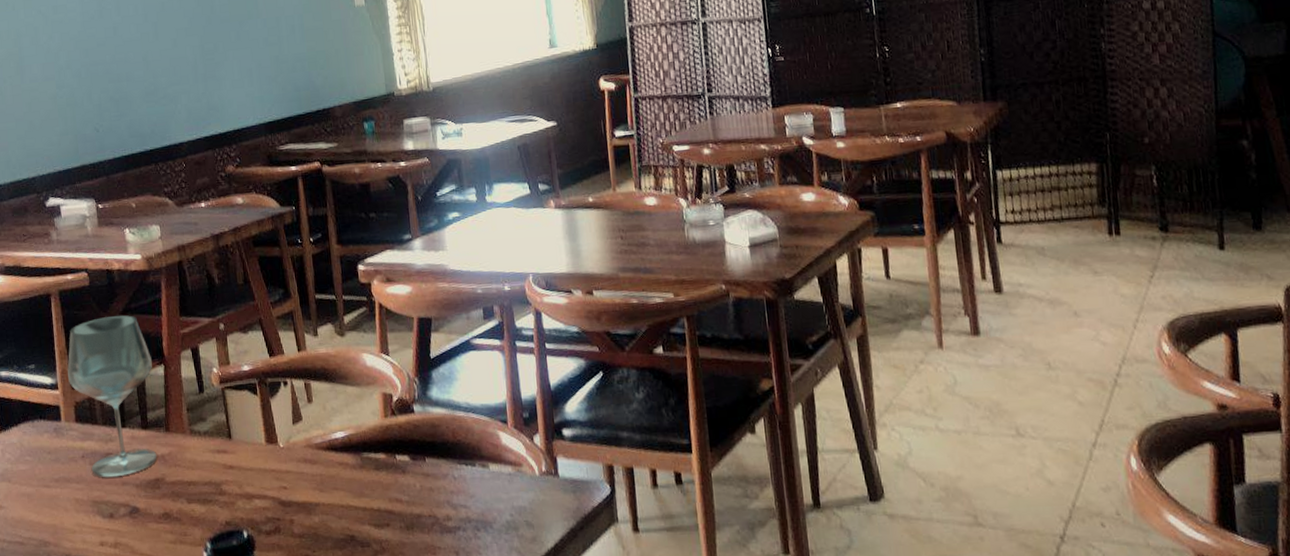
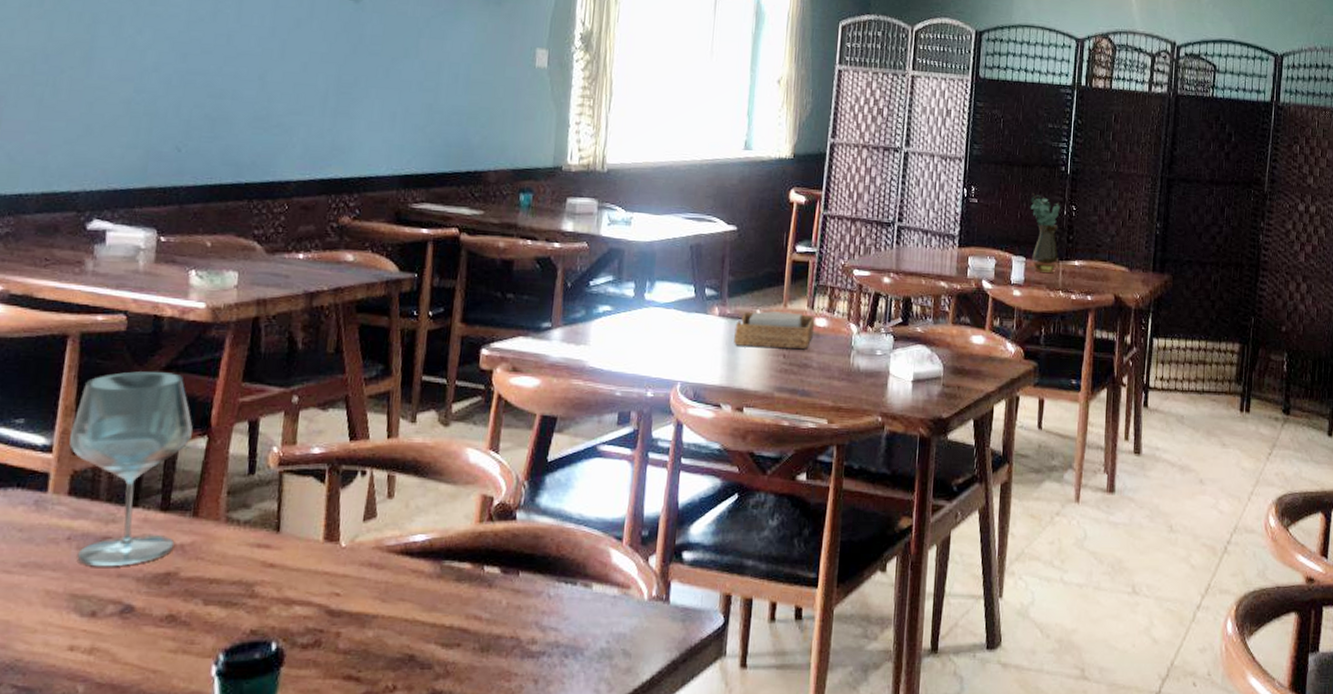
napkin holder: none [571,195,646,234] -> present [734,311,815,350]
vase: none [839,40,879,120] -> present [1030,192,1060,273]

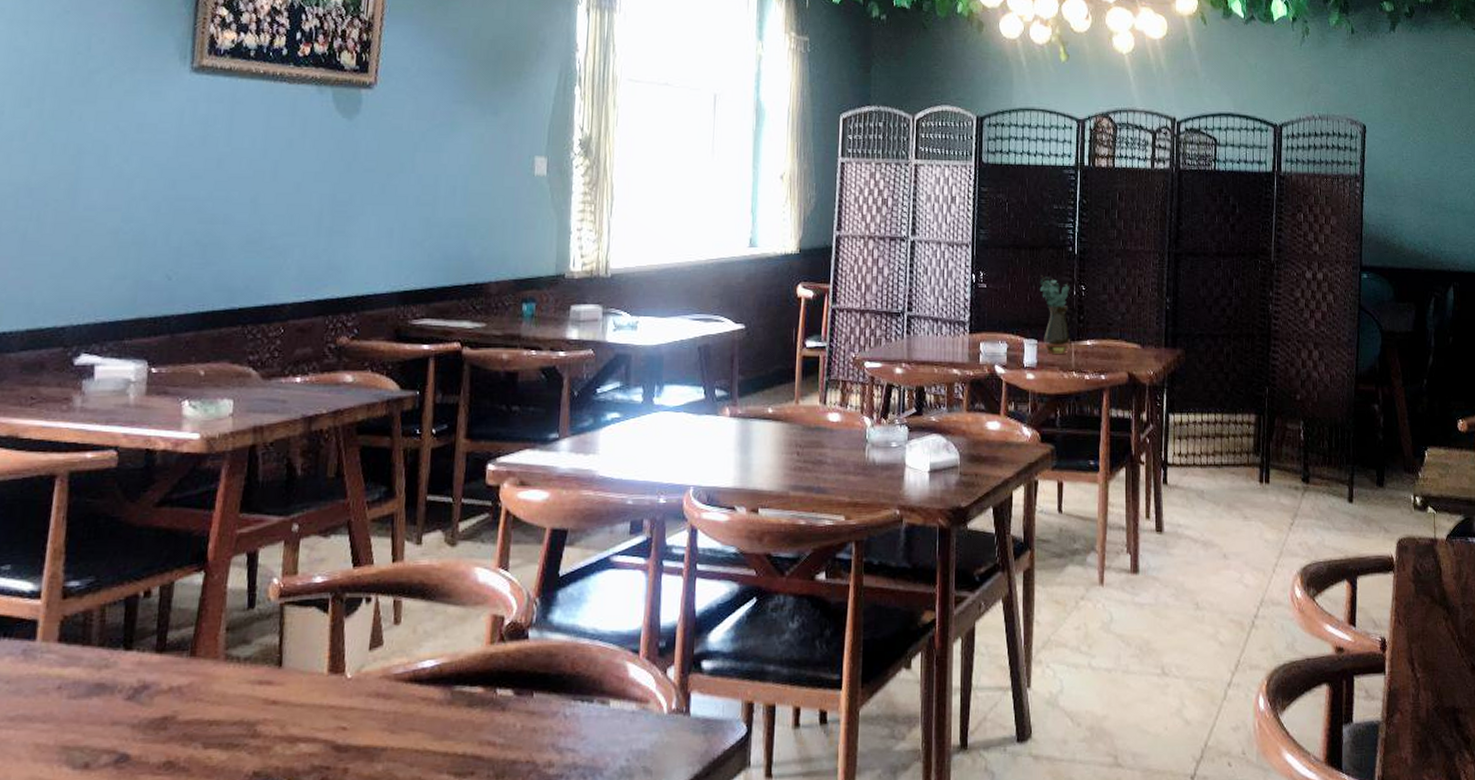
wine glass: present [68,371,194,567] -> none [58,507,190,716]
napkin holder: present [734,311,815,350] -> none [746,409,828,446]

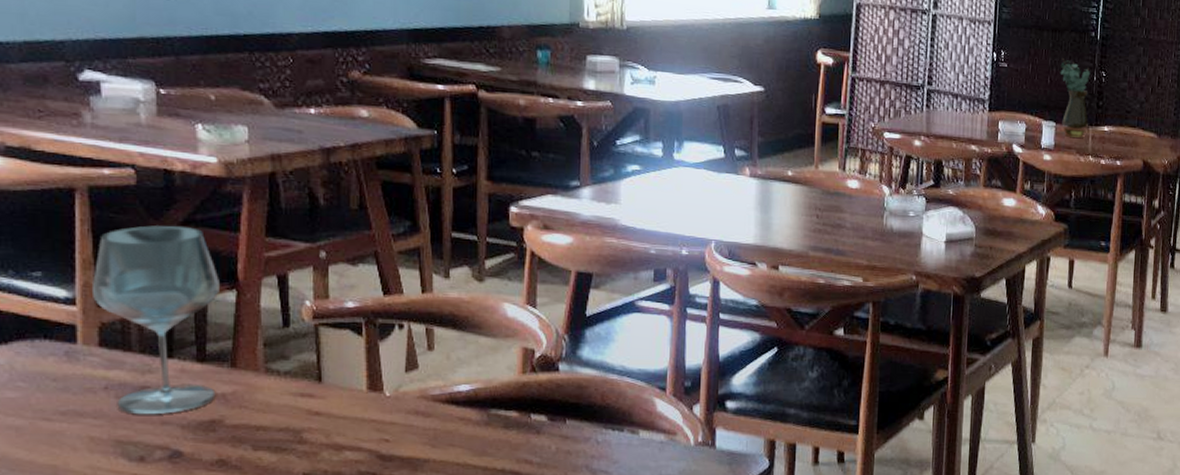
wine glass: none [58,507,190,716] -> present [91,225,221,415]

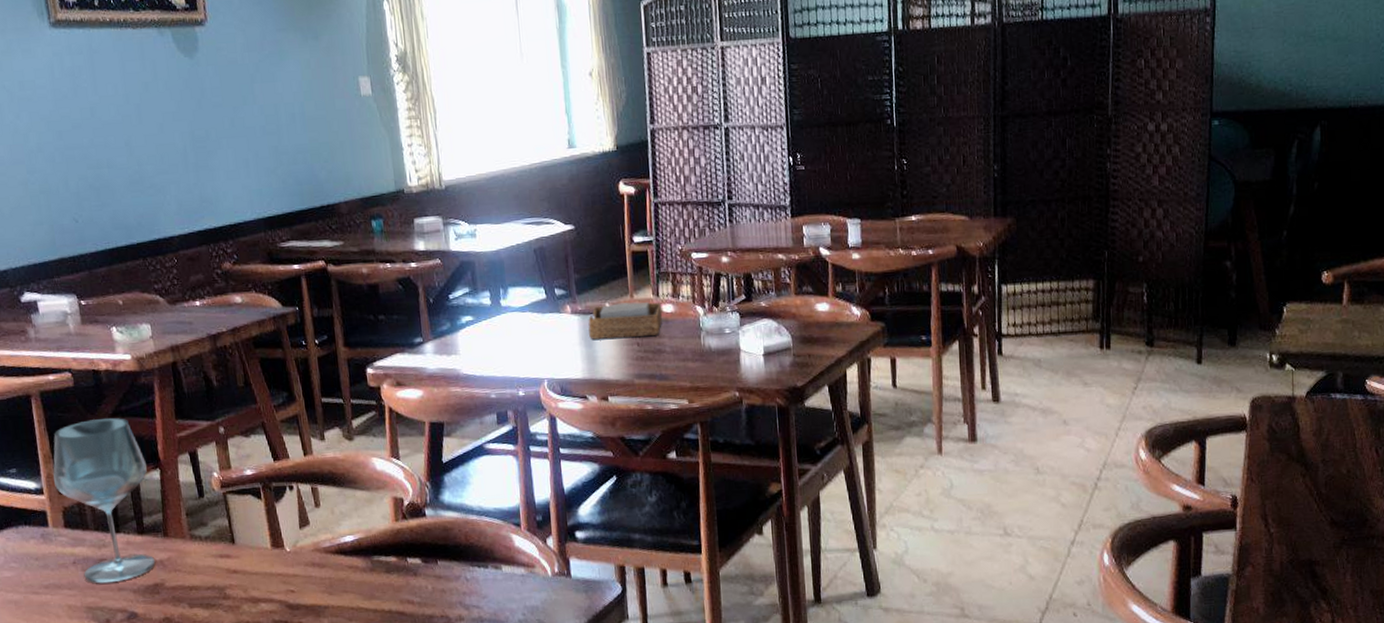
napkin holder: none [766,172,847,210] -> present [588,302,663,340]
vase: present [1060,57,1090,138] -> none [859,151,894,232]

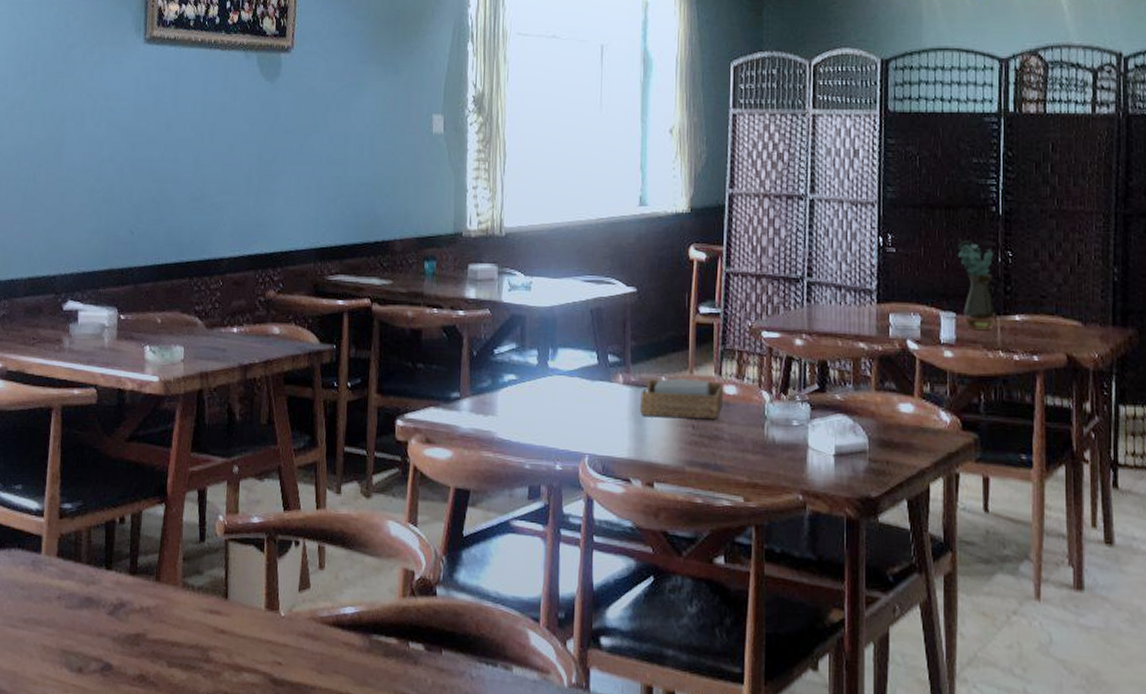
wine glass: present [53,417,156,584] -> none [56,441,153,626]
vase: none [859,151,894,232] -> present [957,237,995,330]

